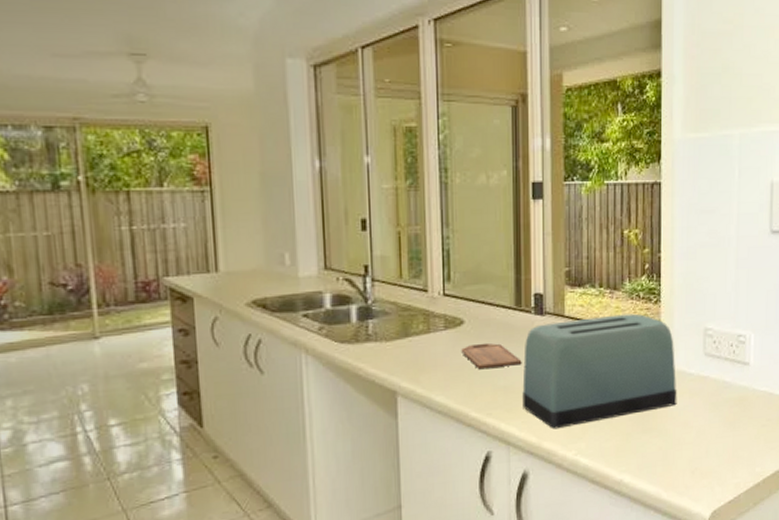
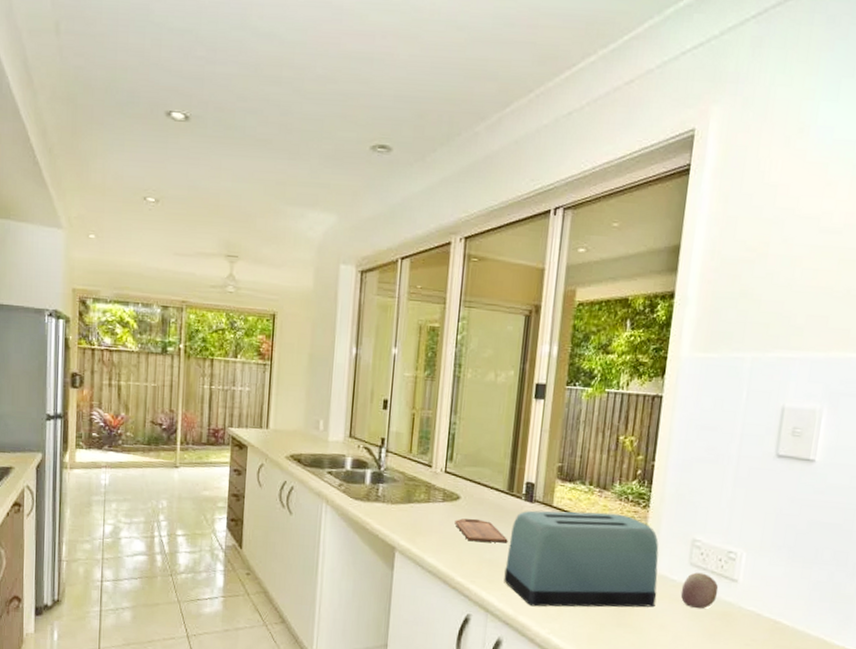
fruit: none [699,361,733,399] -> present [680,572,719,609]

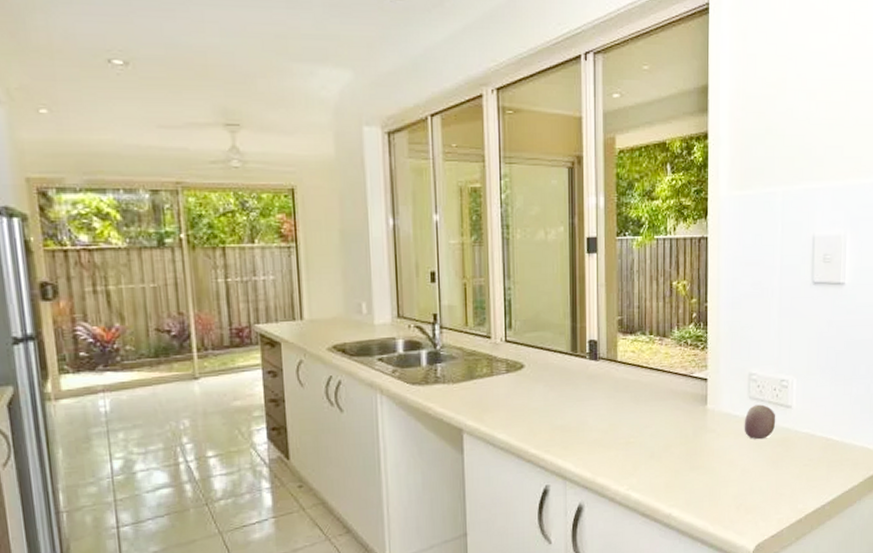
cutting board: present [454,518,508,543] -> none [522,385,578,410]
toaster: present [504,510,659,608] -> none [578,359,723,466]

